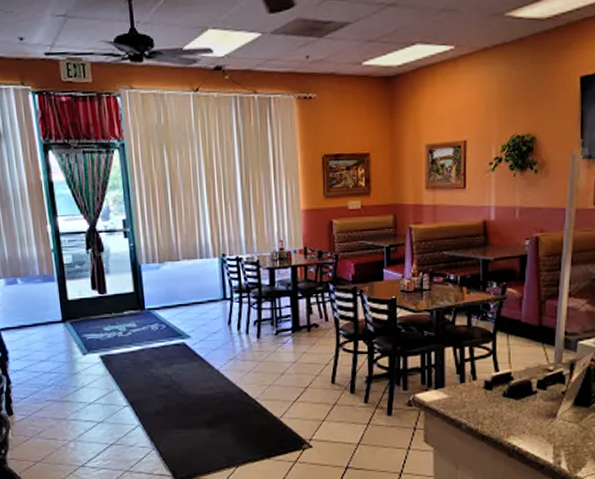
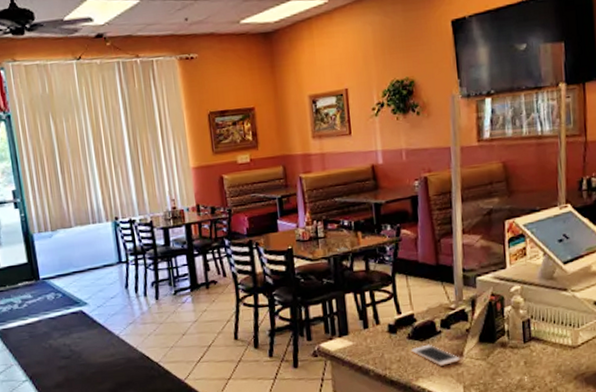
cell phone: none [504,403,554,425] -> present [410,344,461,366]

